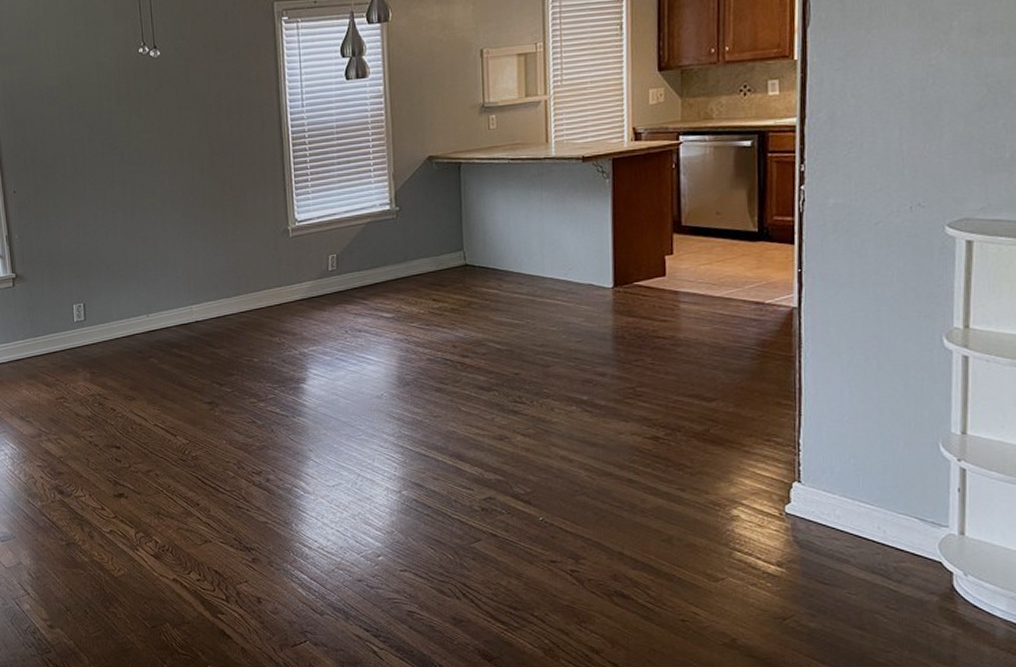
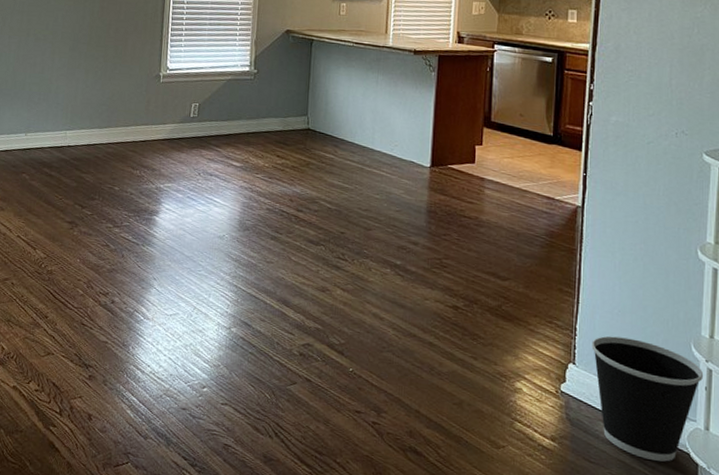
wastebasket: none [819,446,956,574] -> present [591,336,704,462]

